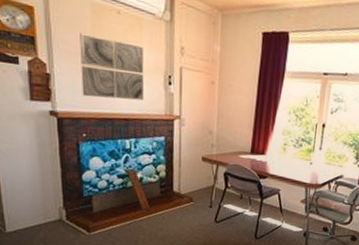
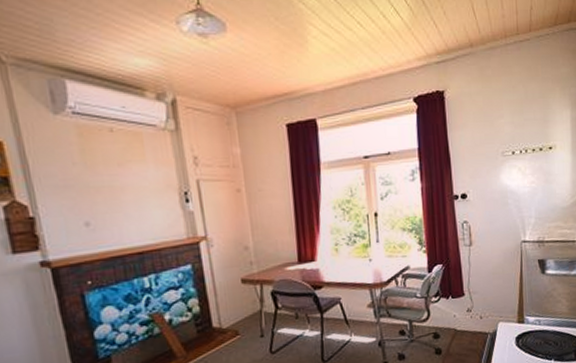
wall art: present [80,32,145,101] -> none [66,161,159,236]

